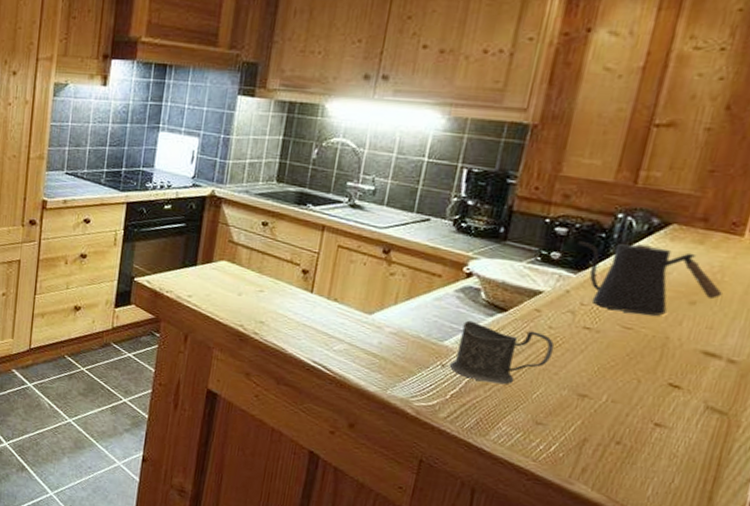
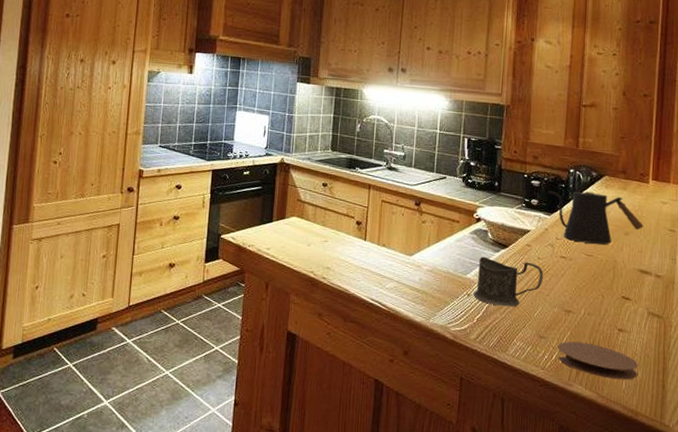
coaster: none [558,431,677,486] -> present [558,341,639,380]

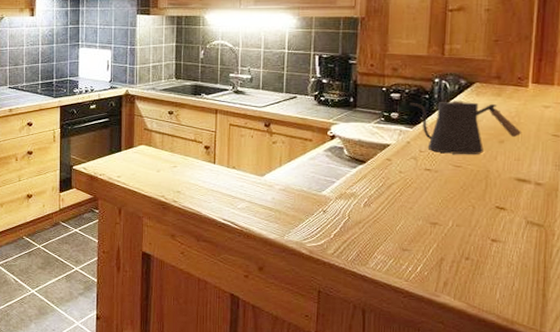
mug: present [473,256,544,307] -> none [329,173,406,222]
coaster: present [558,341,639,380] -> none [423,253,515,290]

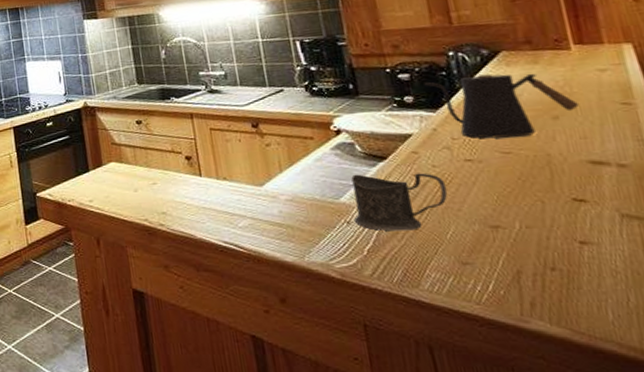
mug: none [329,173,406,222] -> present [351,173,448,232]

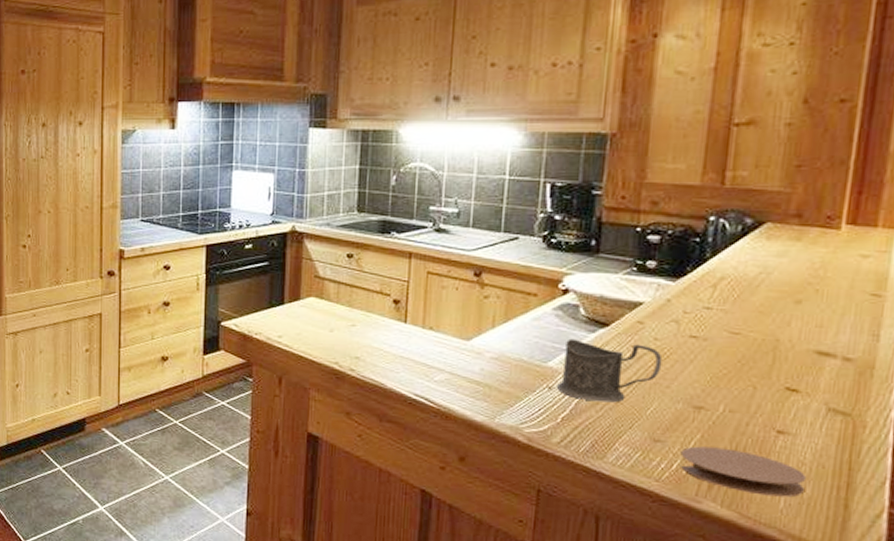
kettle: present [422,73,579,139] -> none [671,246,827,318]
coaster: none [492,264,629,309] -> present [680,446,807,497]

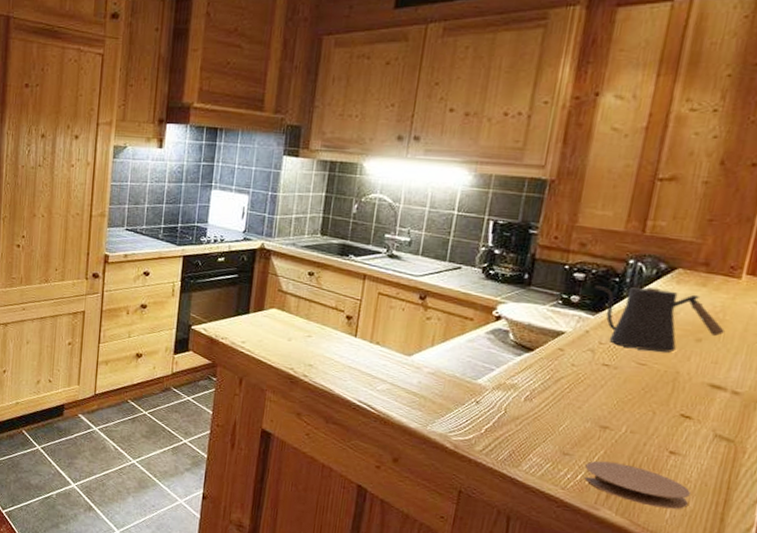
mug: present [556,338,663,403] -> none [482,360,577,419]
kettle: none [671,246,827,318] -> present [593,284,725,353]

